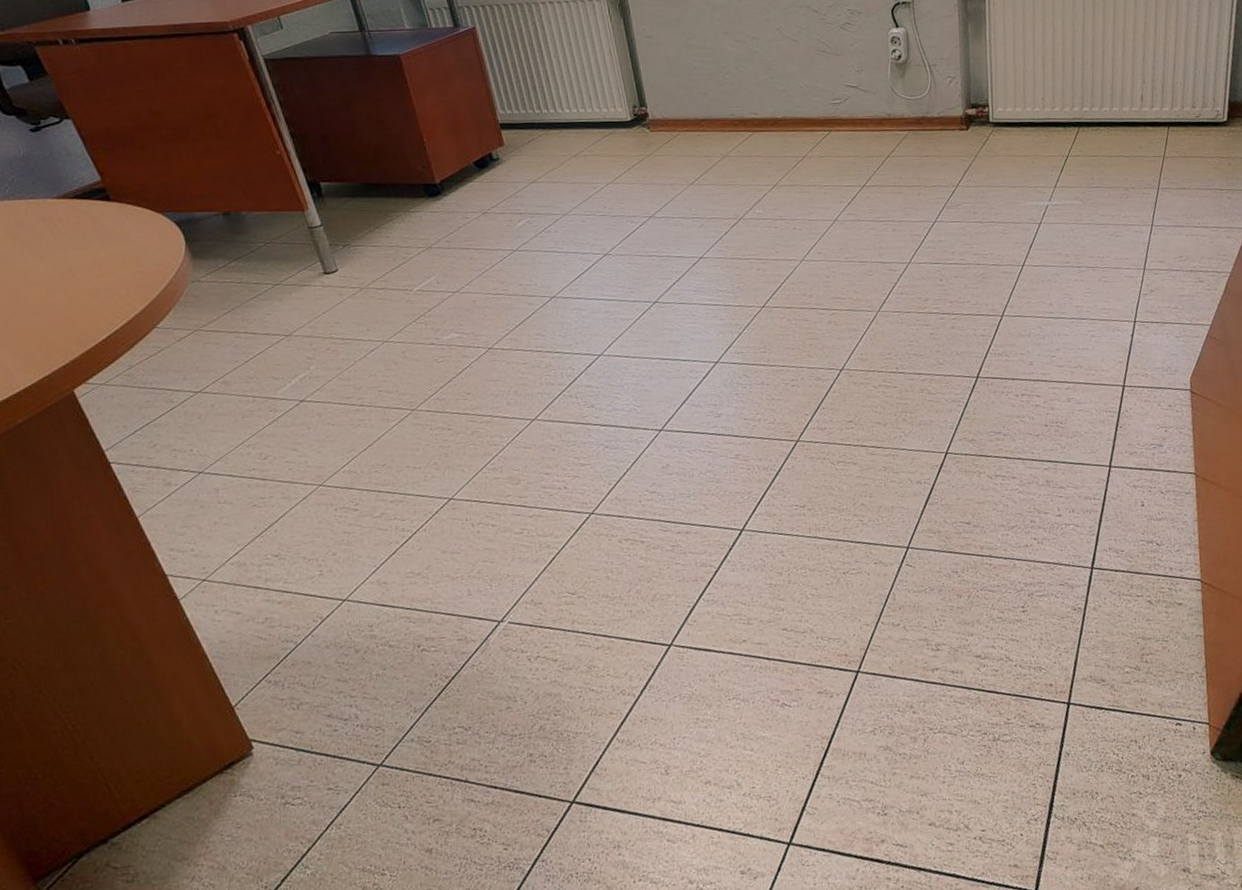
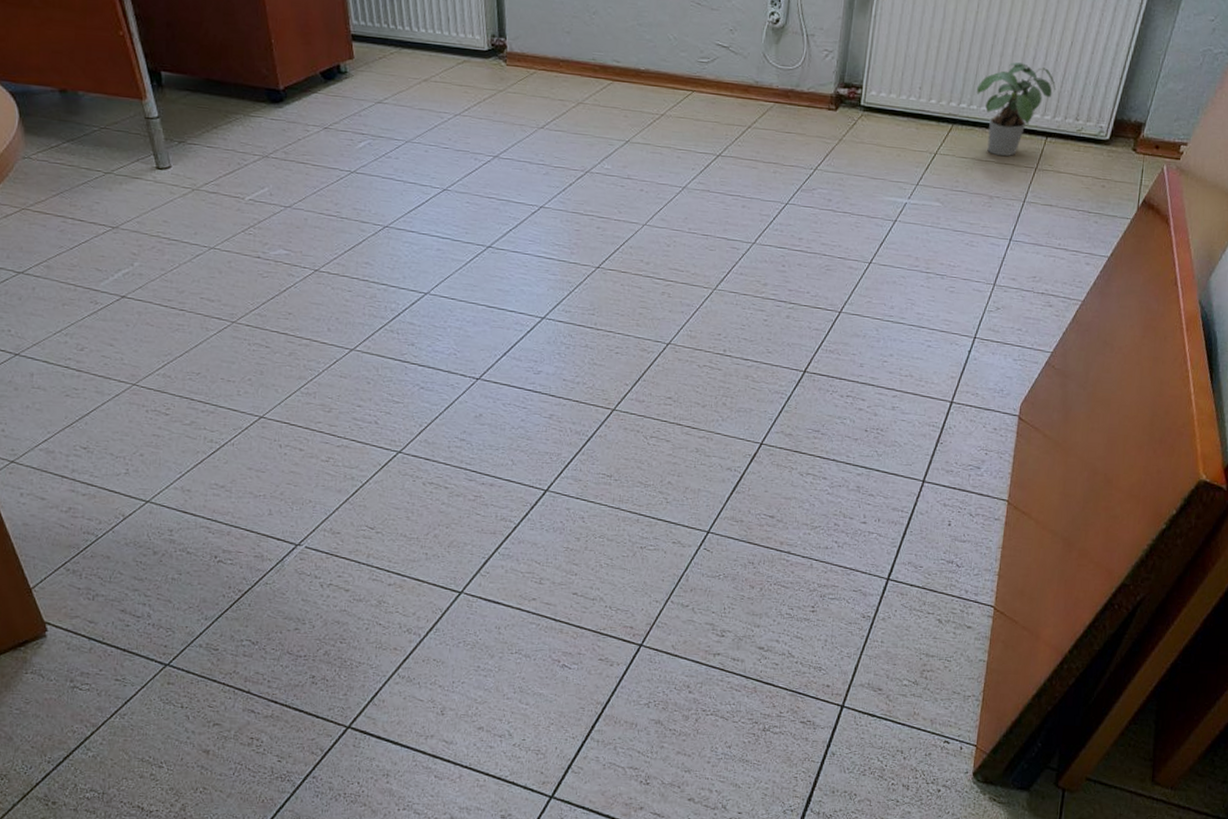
potted plant: none [1095,63,1169,150] -> present [977,62,1056,157]

